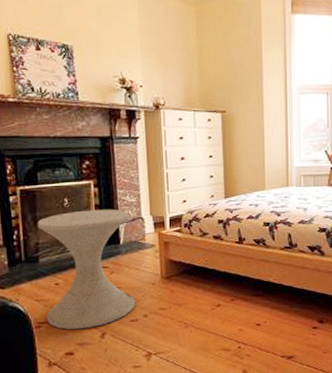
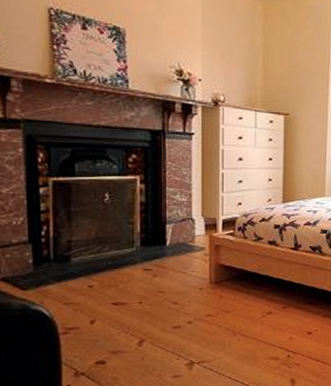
side table: present [37,209,135,330] -> none [71,207,179,337]

